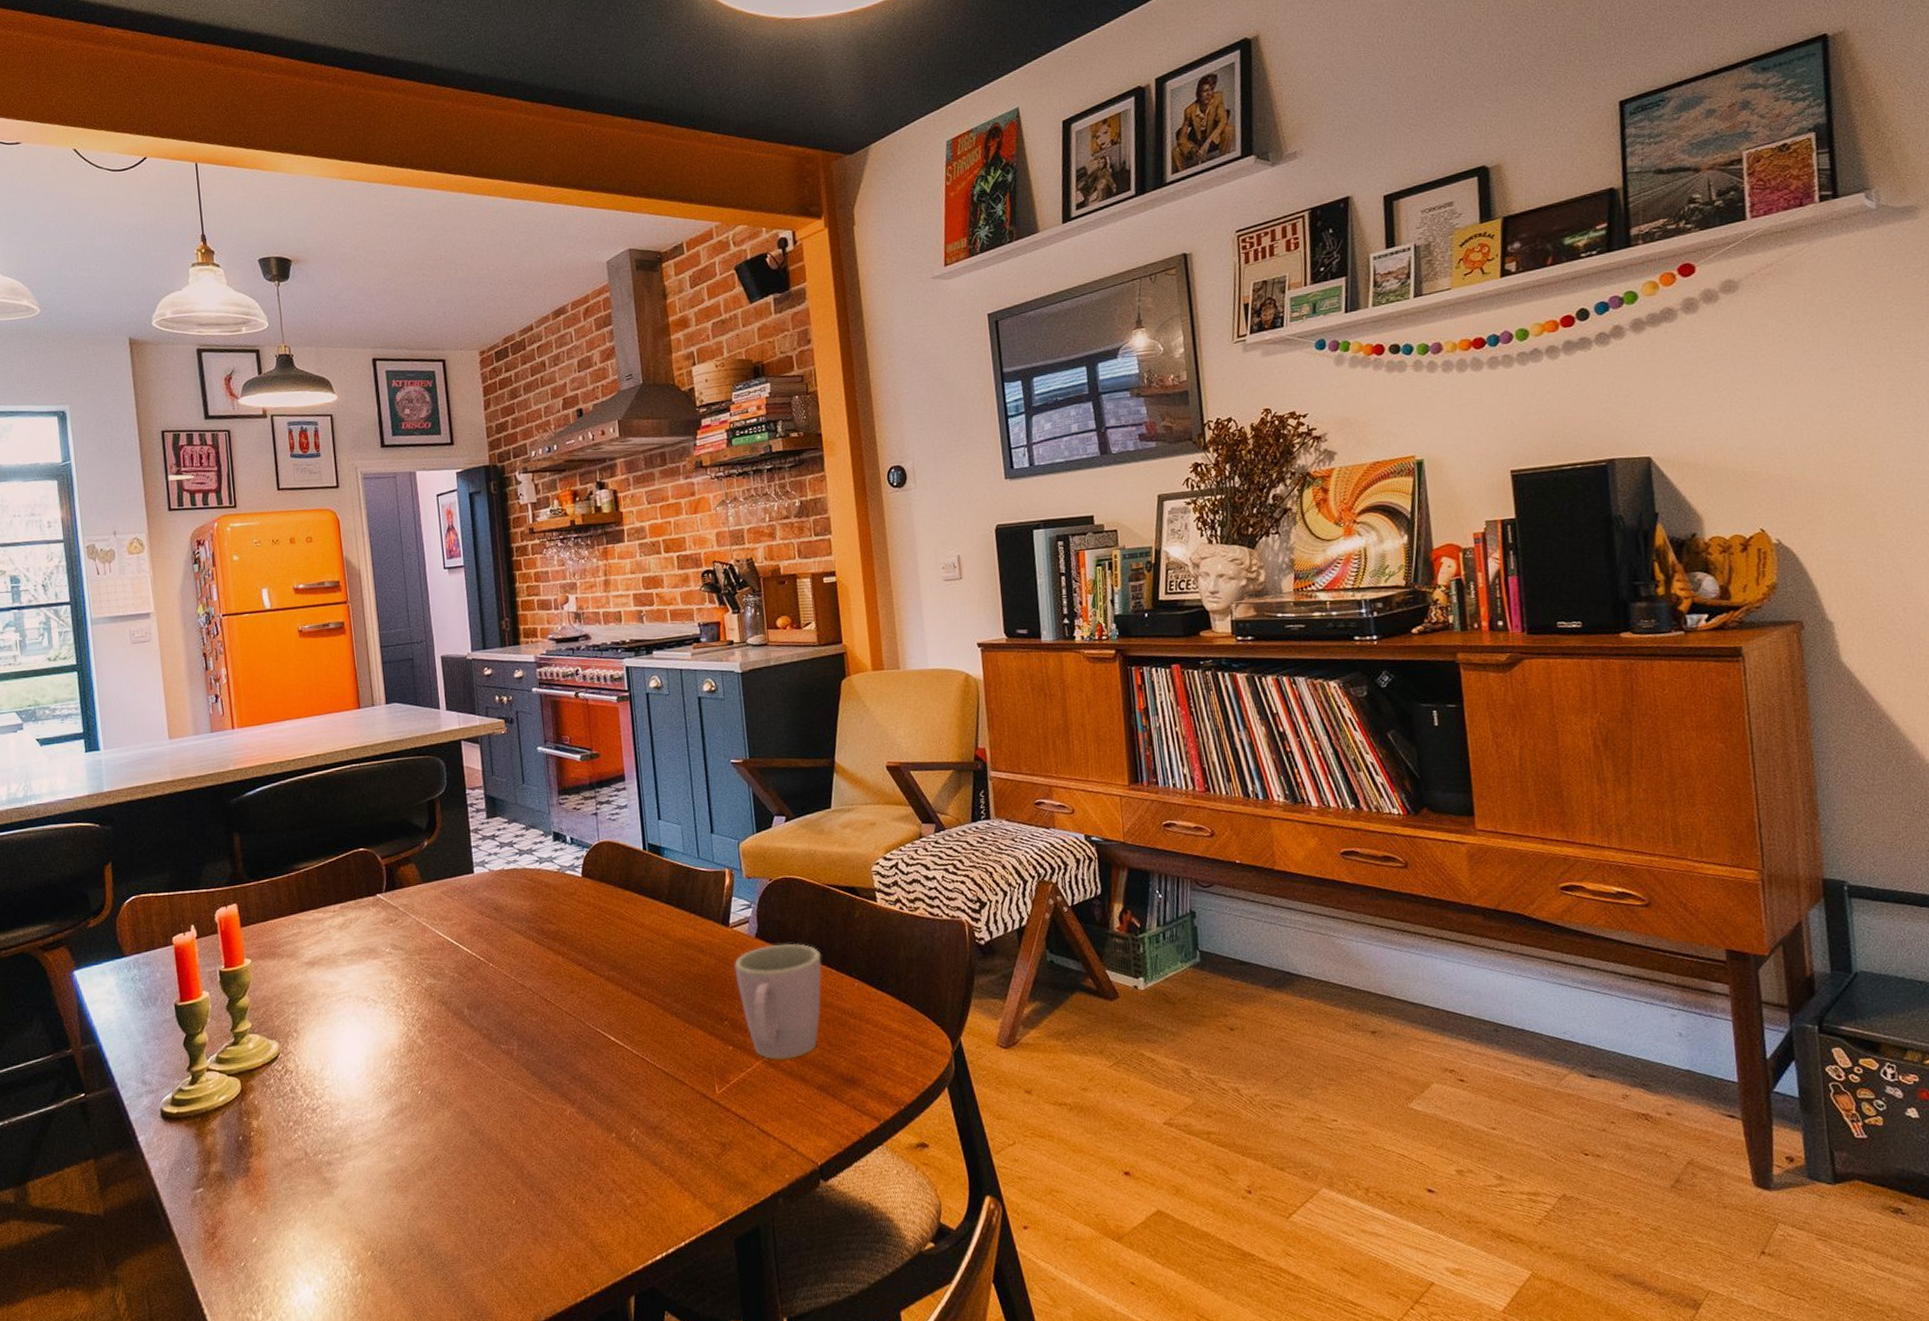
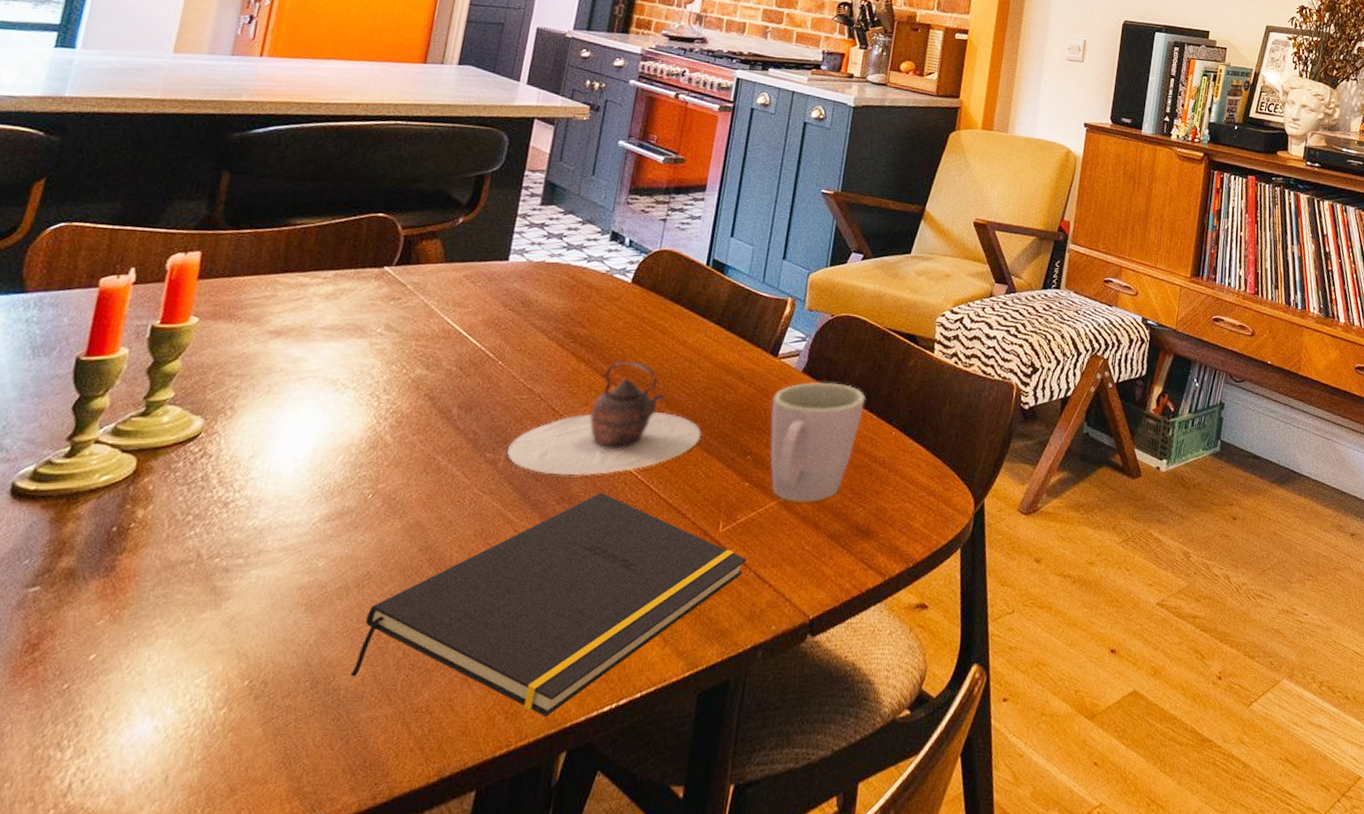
notepad: none [444,1068,748,1267] -> present [350,492,747,717]
teapot: none [517,948,679,1058] -> present [506,361,701,476]

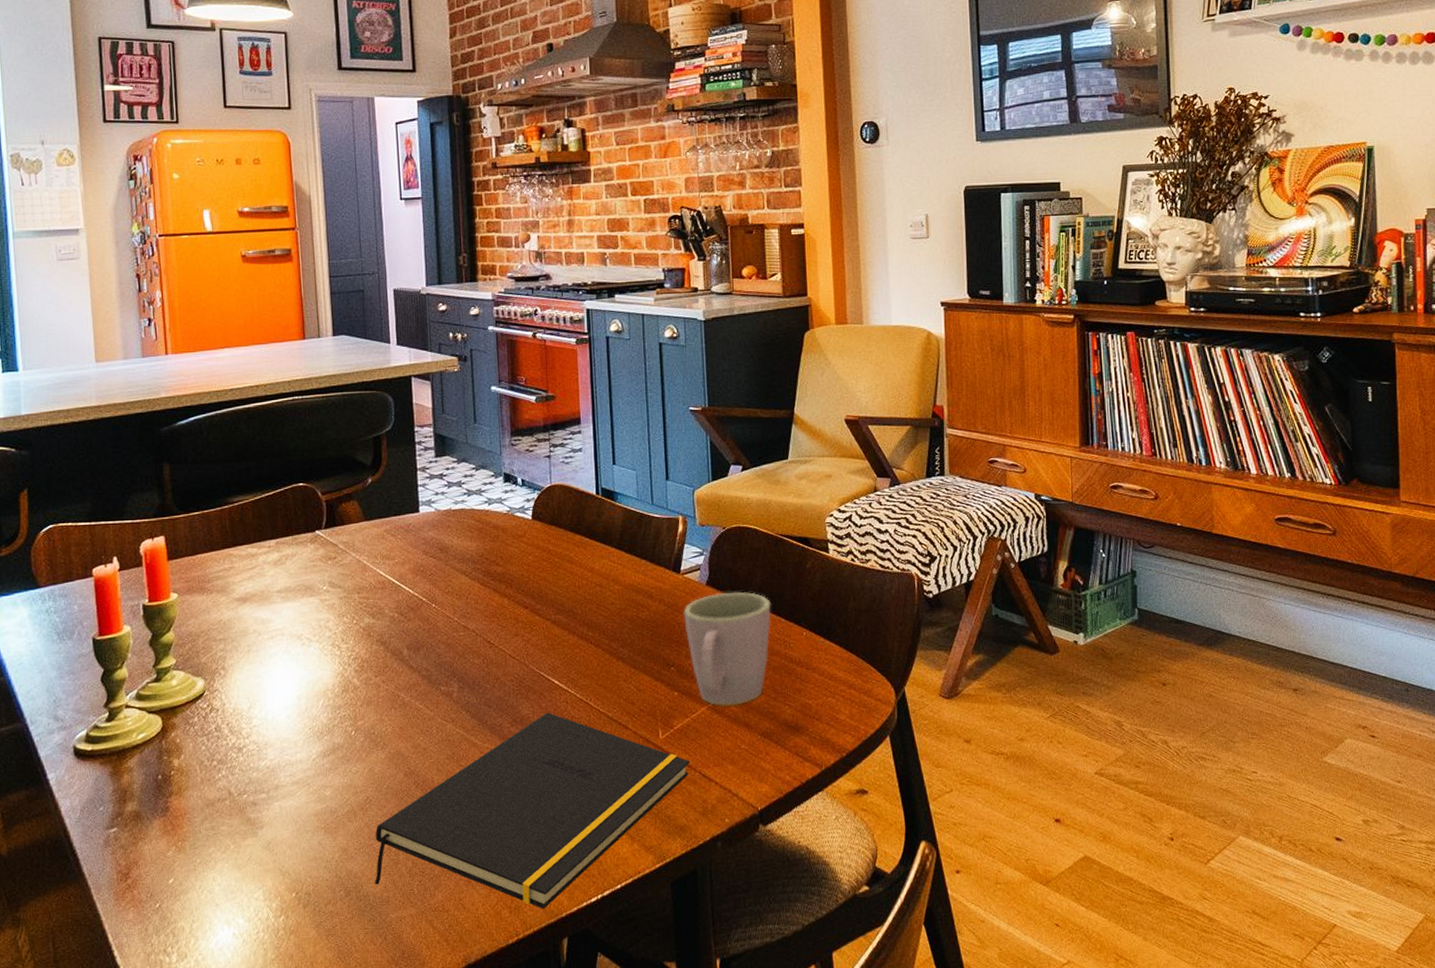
teapot: present [506,361,701,476] -> none [457,592,625,701]

